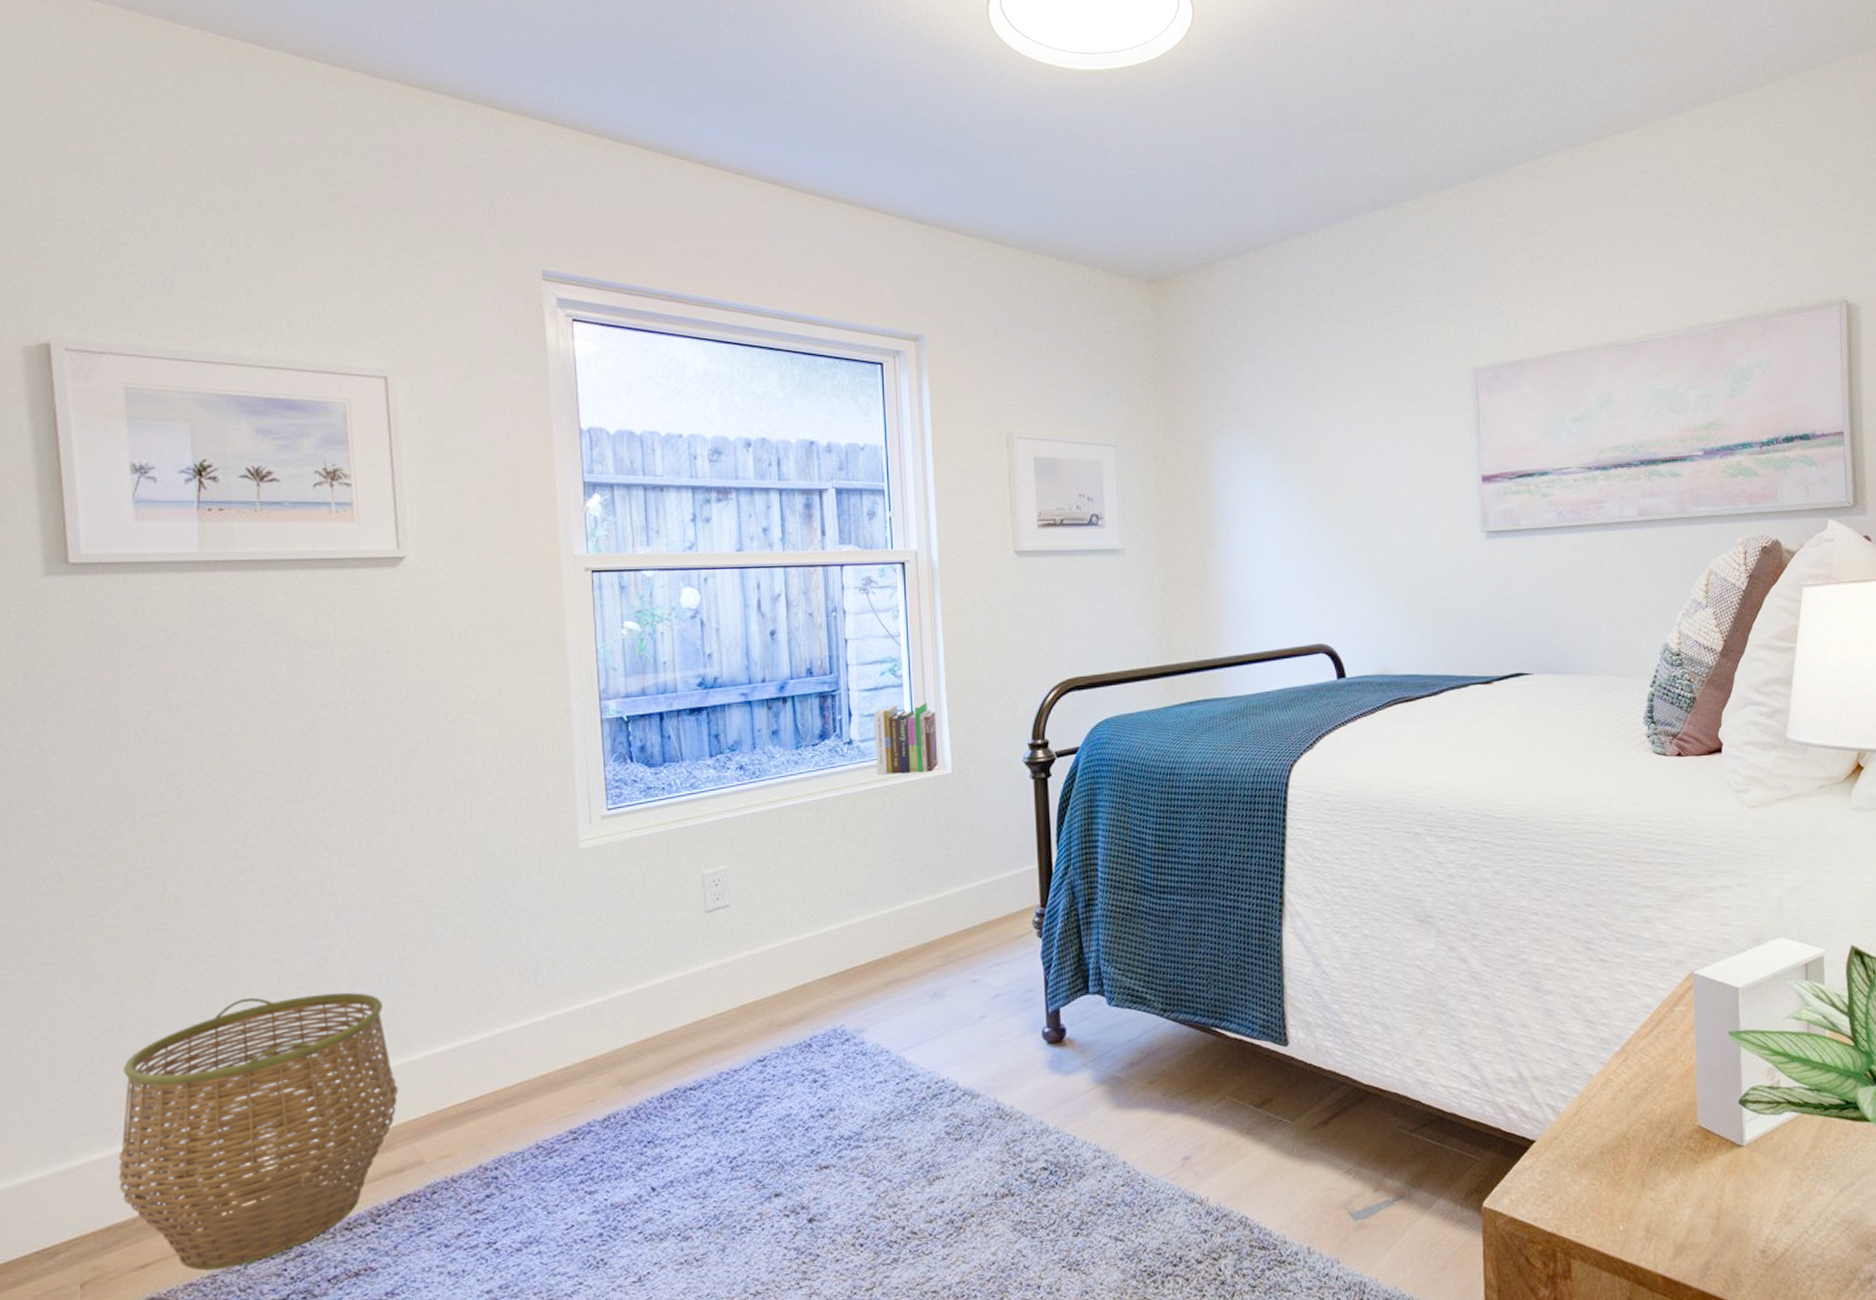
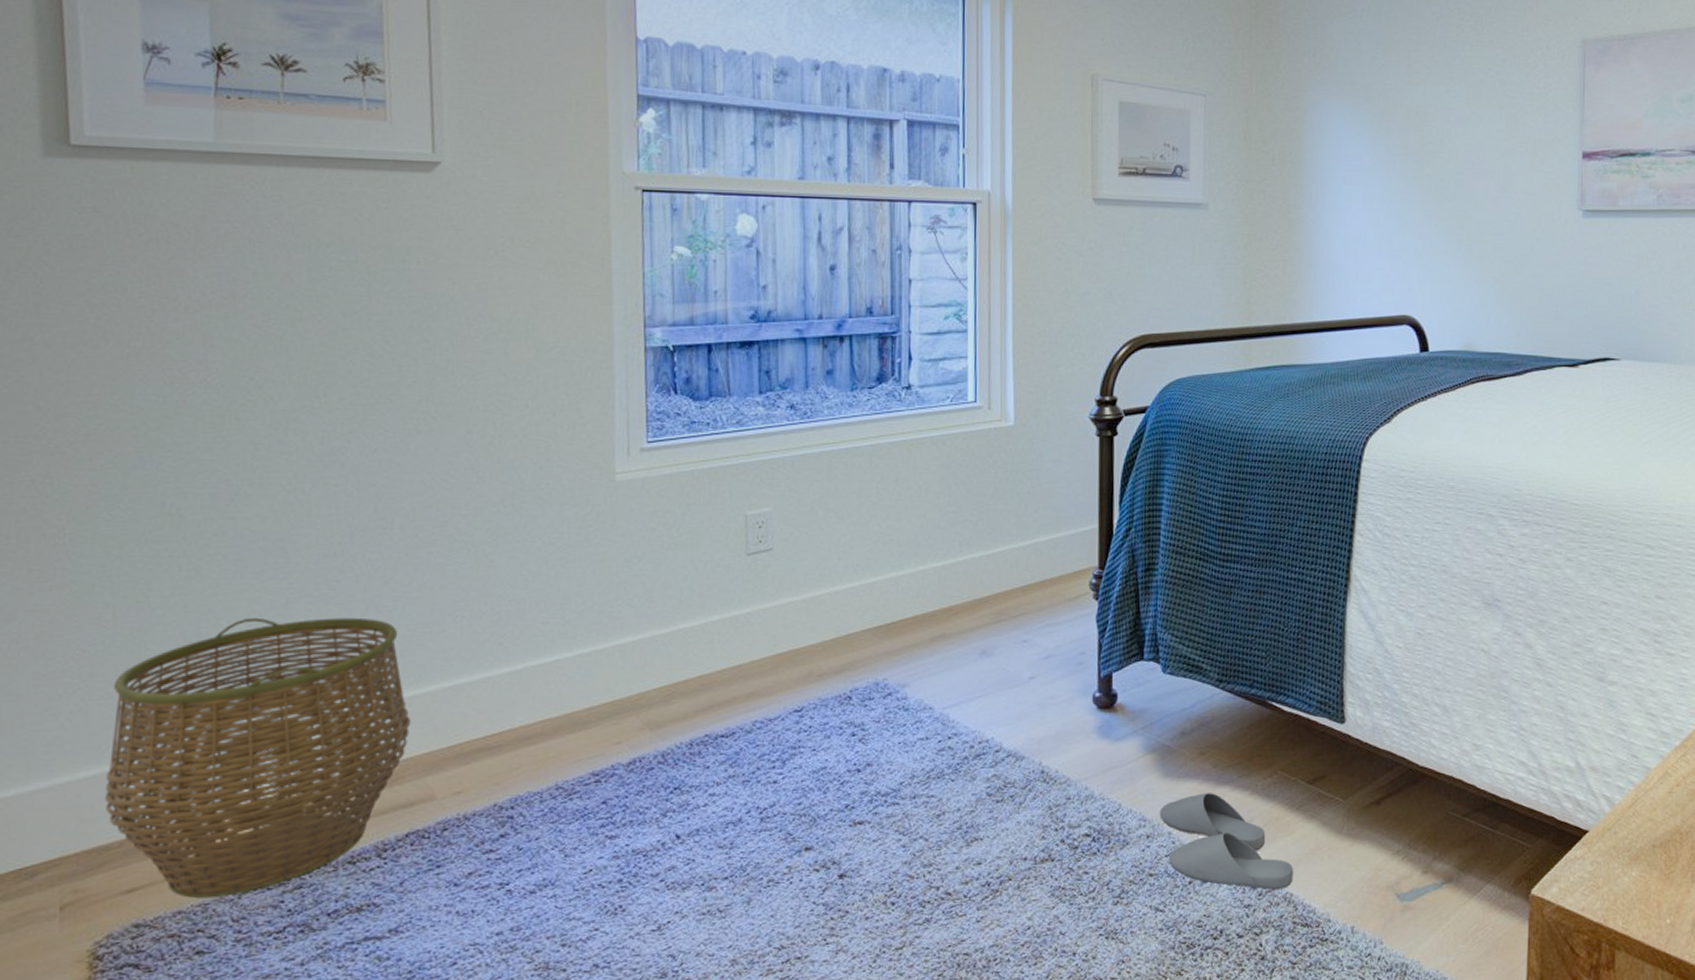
books: present [873,702,938,775] -> none [934,350,1001,423]
slippers: none [1113,1121,1248,1214] -> present [1159,793,1294,889]

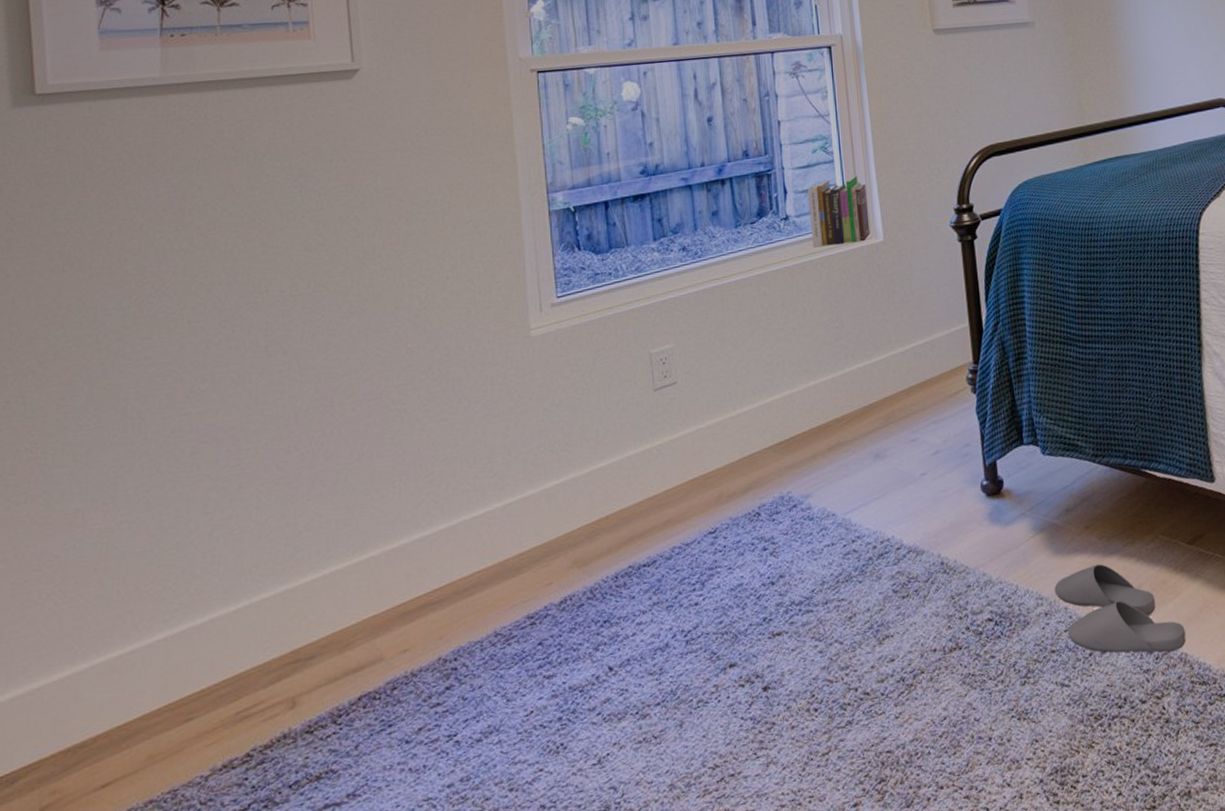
basket: present [104,617,412,898] -> none [78,493,359,786]
books: none [934,350,1001,423] -> present [807,175,870,248]

